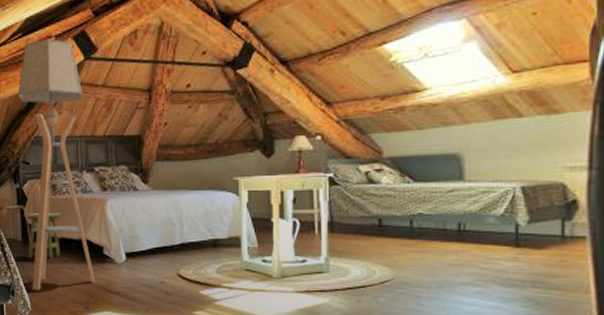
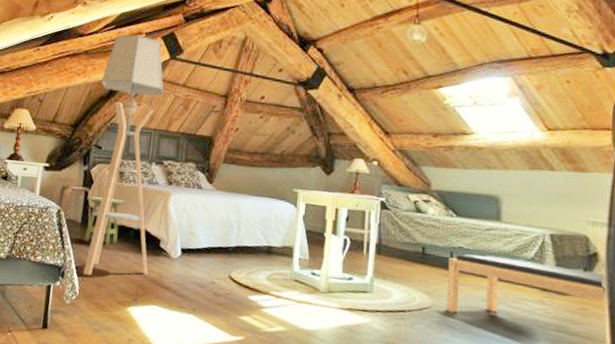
bench: none [408,218,585,282] -> present [446,254,603,313]

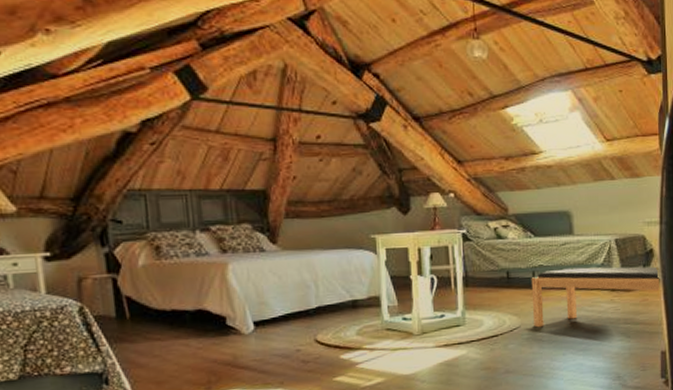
floor lamp: present [83,34,164,276] -> none [100,70,219,375]
side table: present [84,197,127,245] -> none [116,280,173,338]

